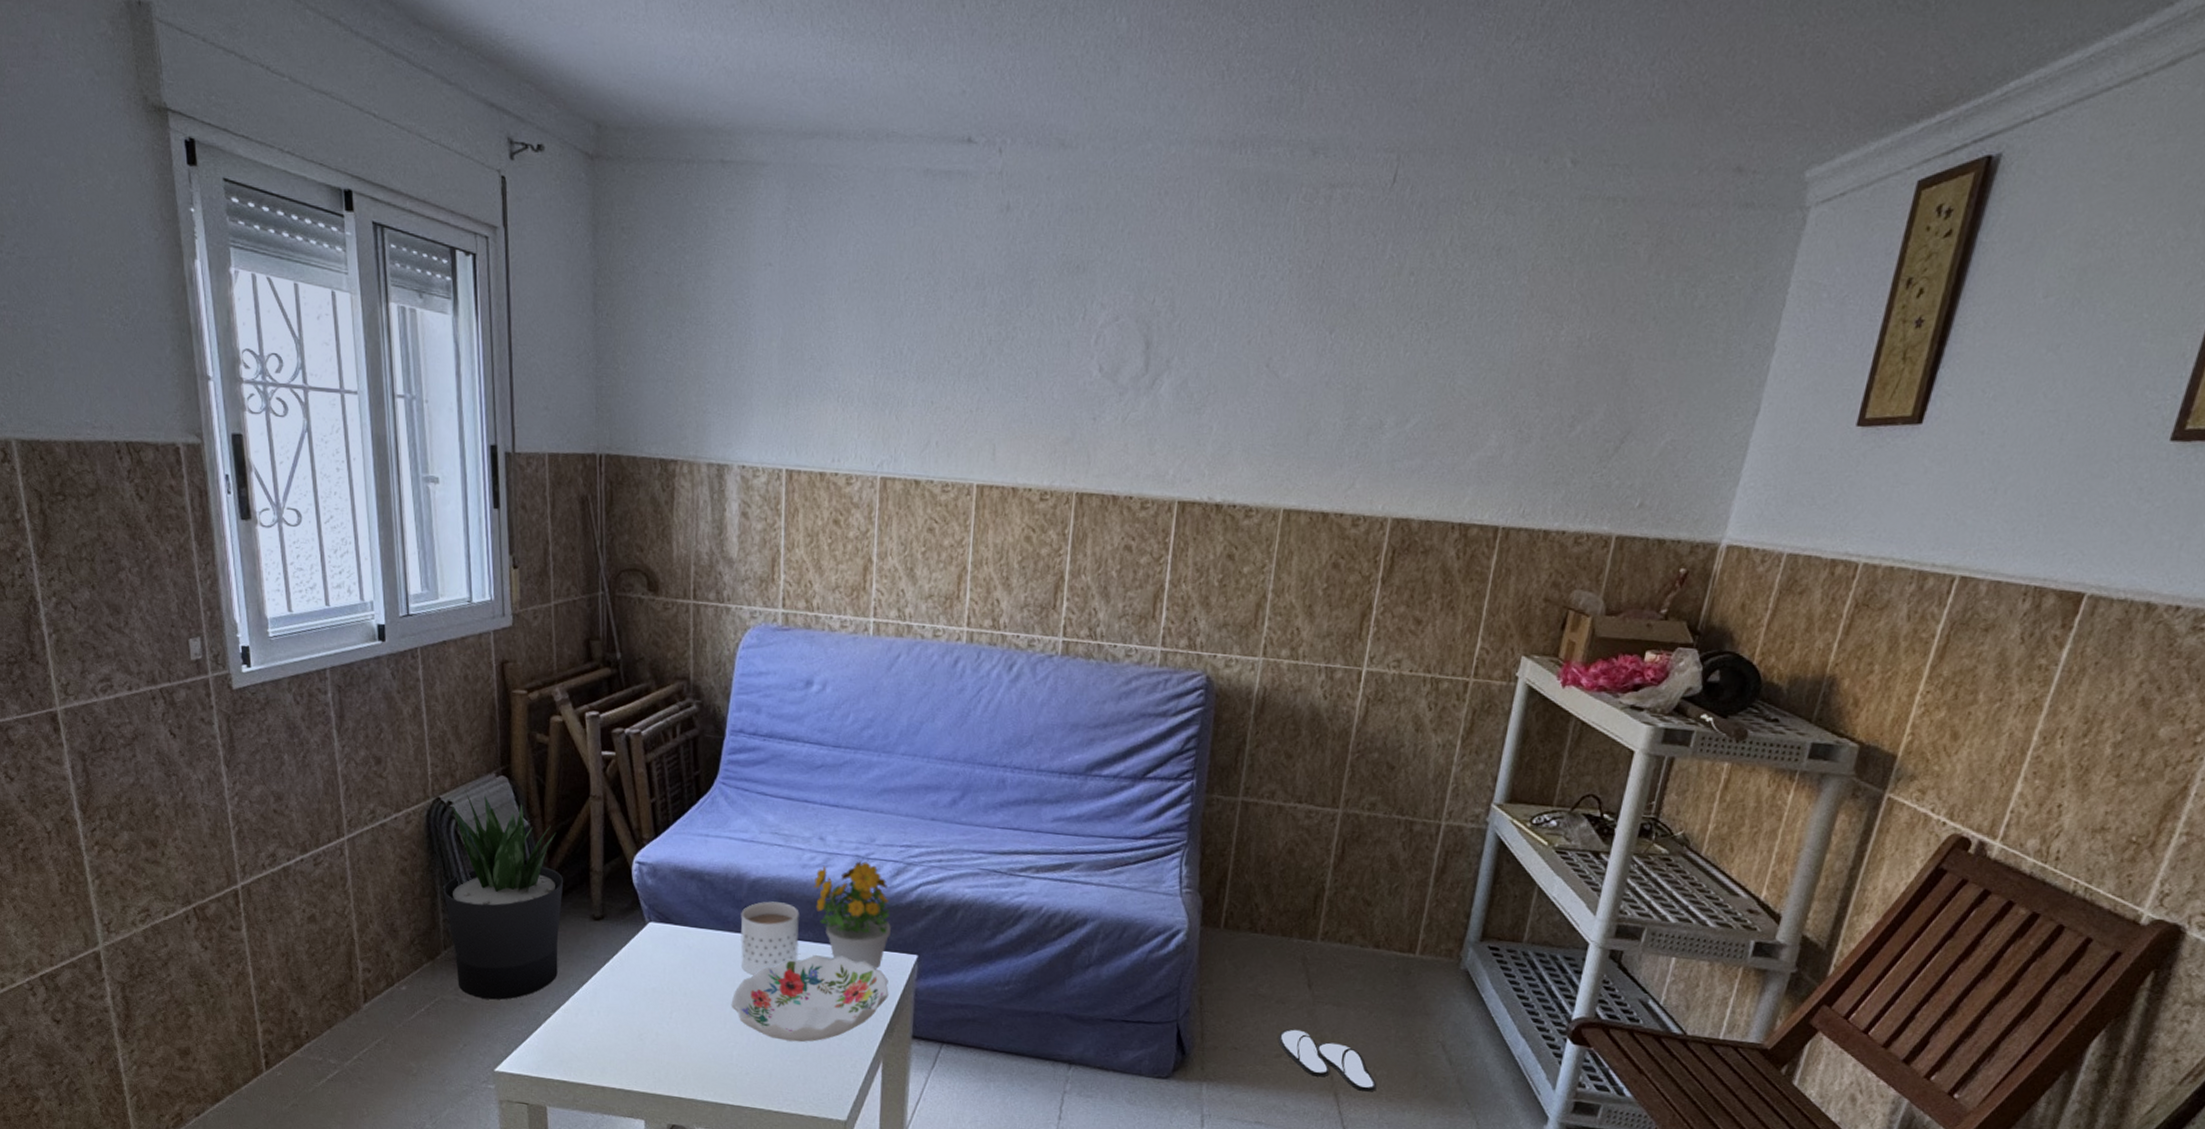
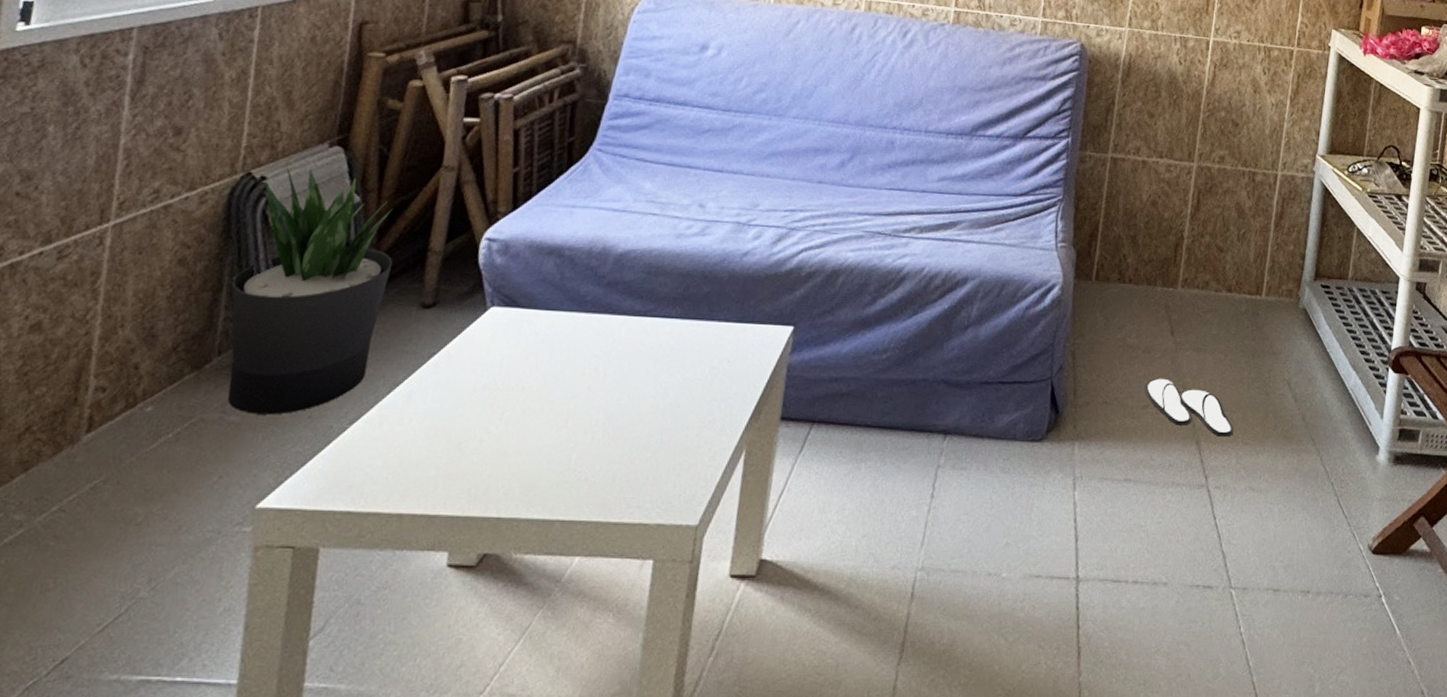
decorative bowl: present [731,955,889,1043] -> none [576,332,760,436]
mug: present [740,901,800,975] -> none [594,276,669,361]
flowerpot: present [813,861,891,970] -> none [686,228,768,345]

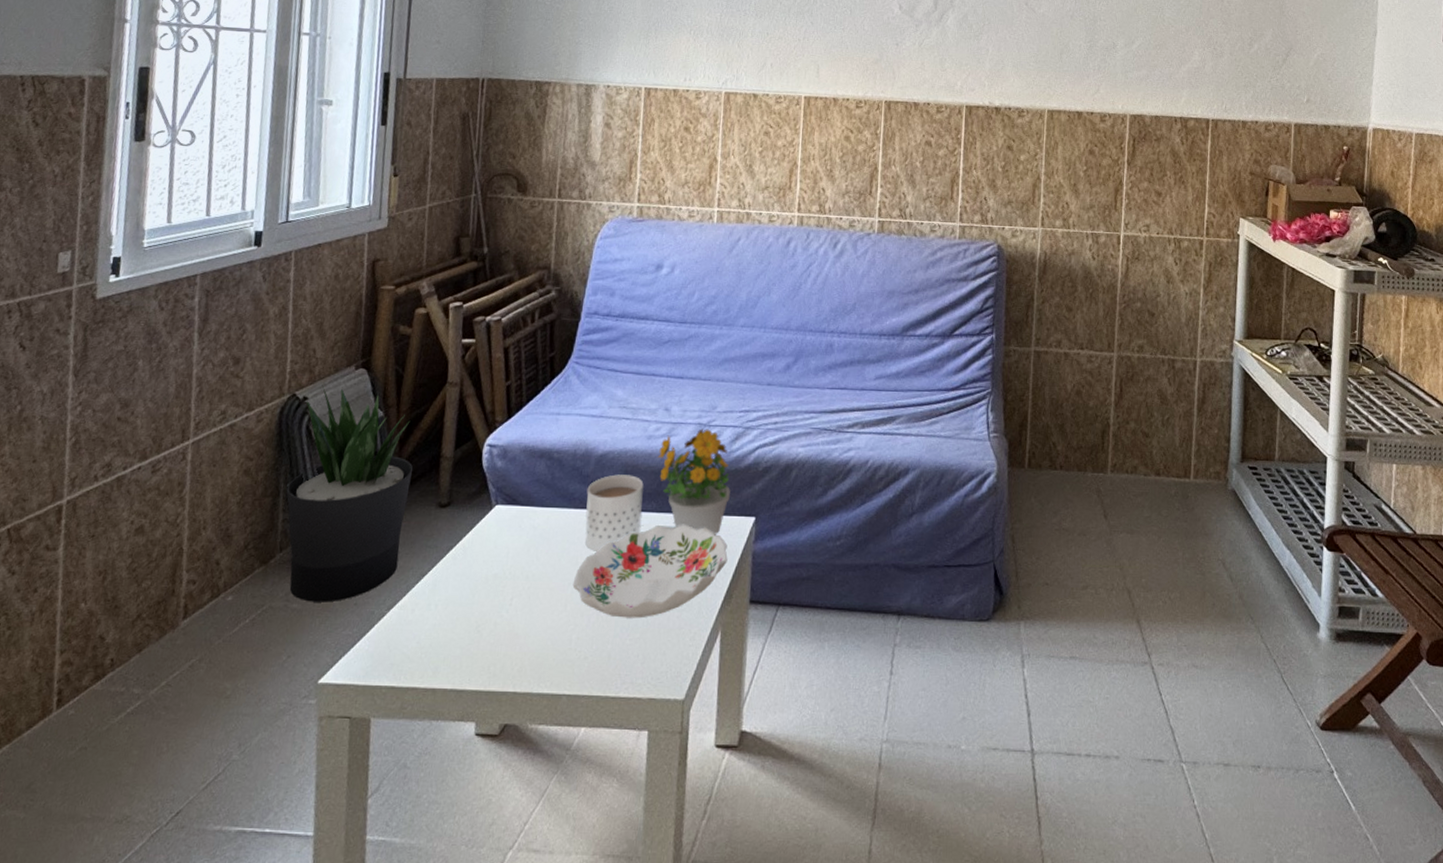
decorative bowl: none [576,332,760,436] -> present [572,524,728,619]
mug: none [594,276,669,361] -> present [584,474,644,551]
flowerpot: none [686,228,768,345] -> present [657,428,730,535]
slippers: present [1145,378,1234,437] -> none [1083,559,1172,615]

